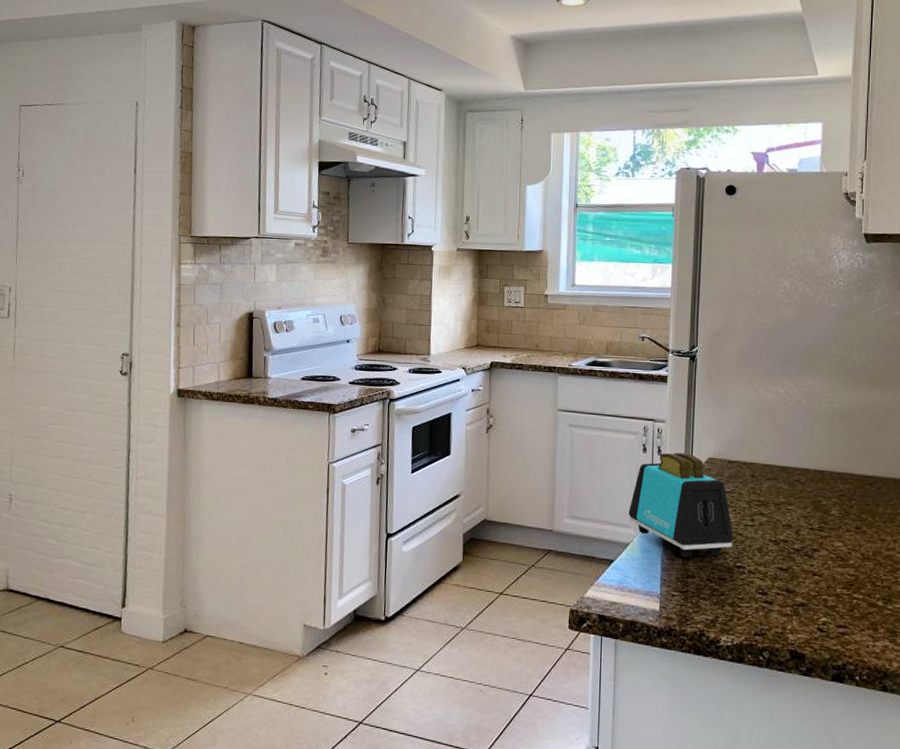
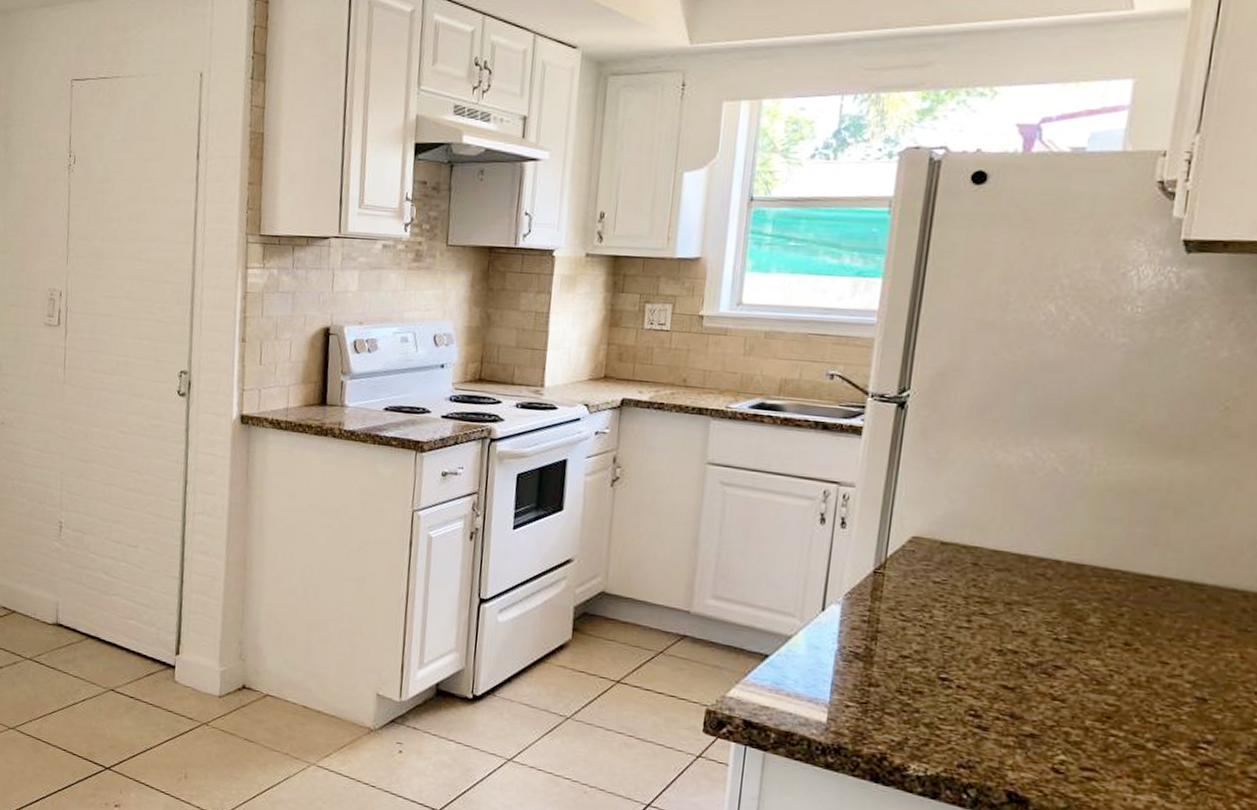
toaster: present [628,453,734,558] -> none [793,526,940,663]

